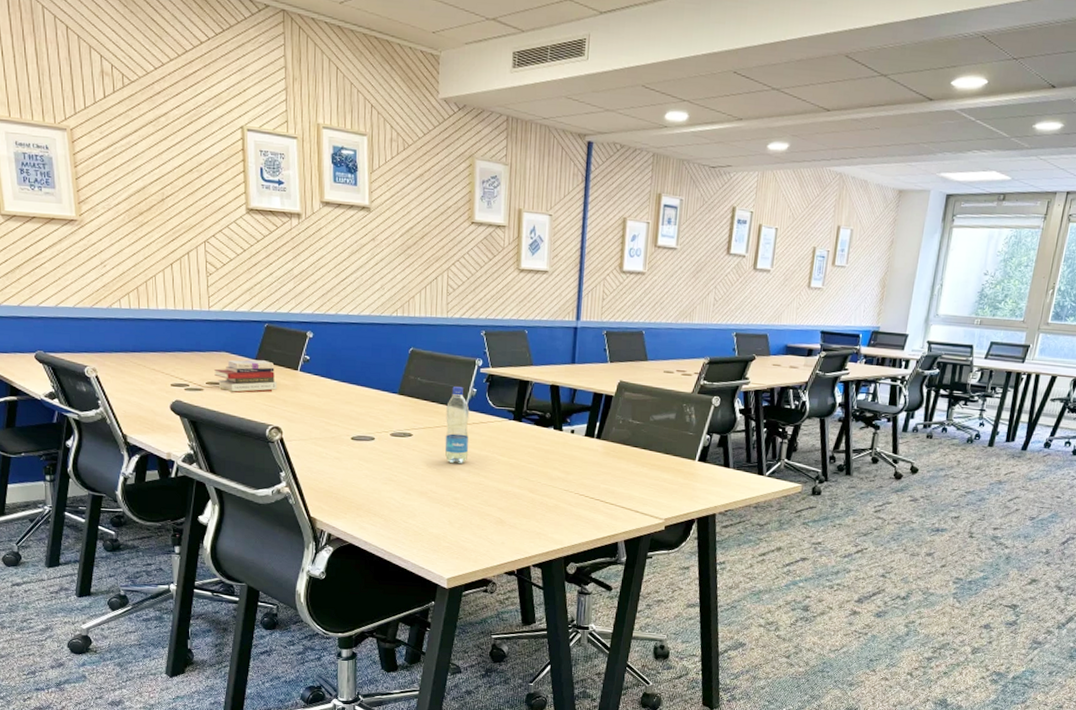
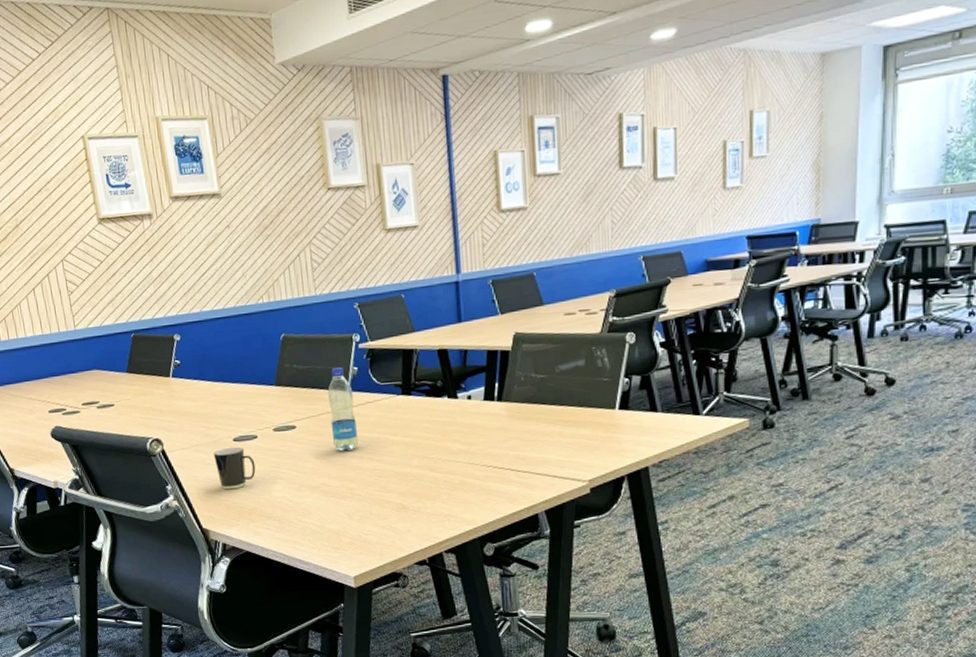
books: present [214,359,277,394] -> none [88,372,152,411]
mug: none [330,444,369,484] -> present [213,447,256,490]

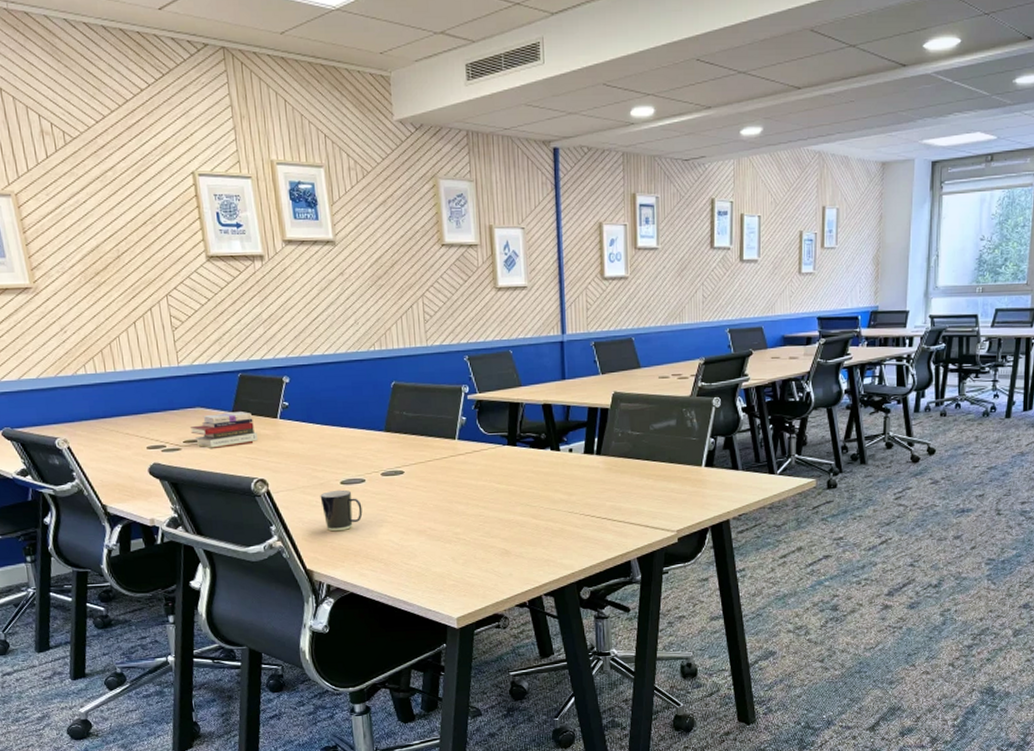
books: none [88,372,152,411] -> present [191,412,258,450]
bottle: present [328,367,359,452] -> none [436,417,465,498]

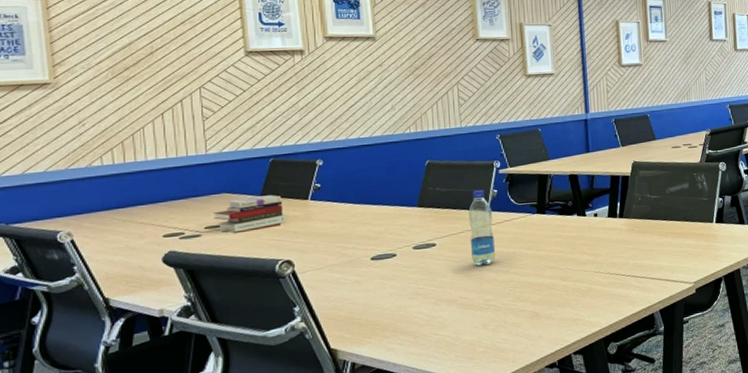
mug: present [320,489,363,532] -> none [349,265,393,308]
bottle: none [436,417,465,498] -> present [468,190,496,267]

